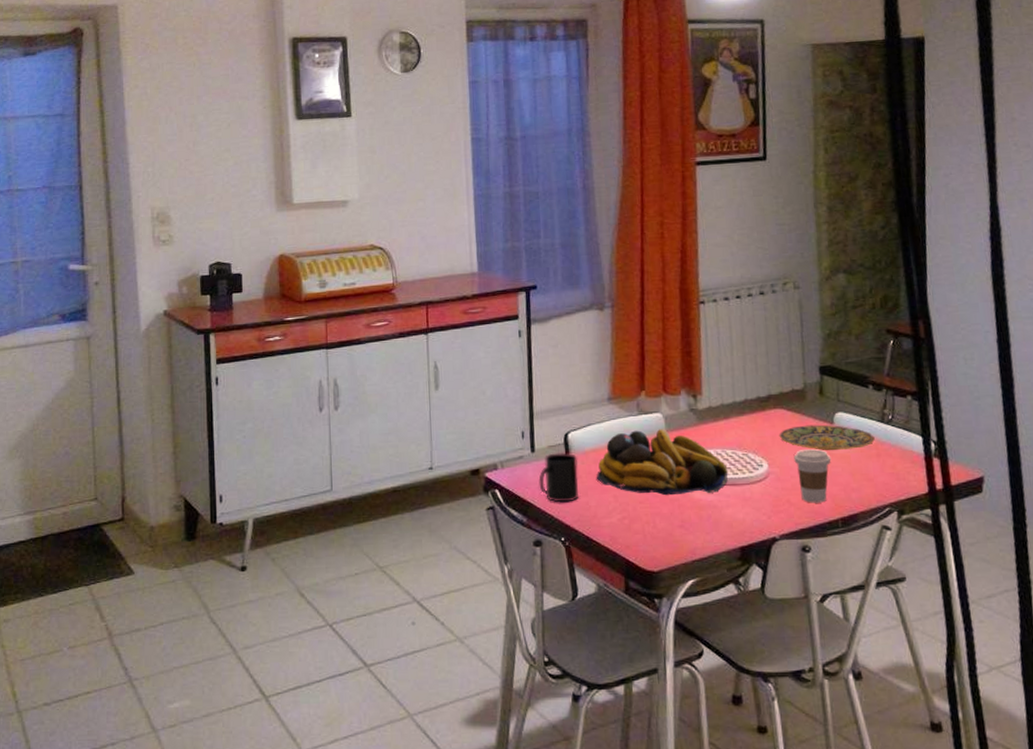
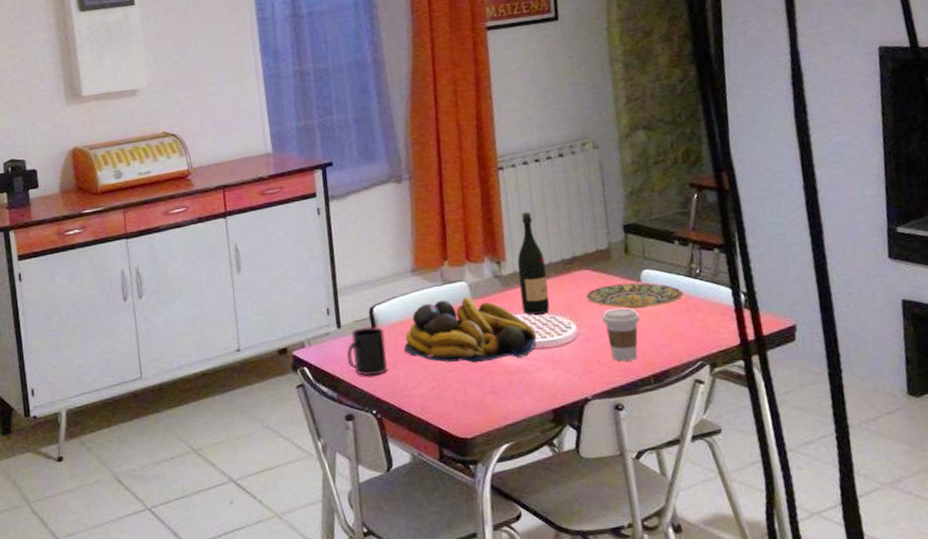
wine bottle: none [713,347,743,451] -> present [517,212,550,315]

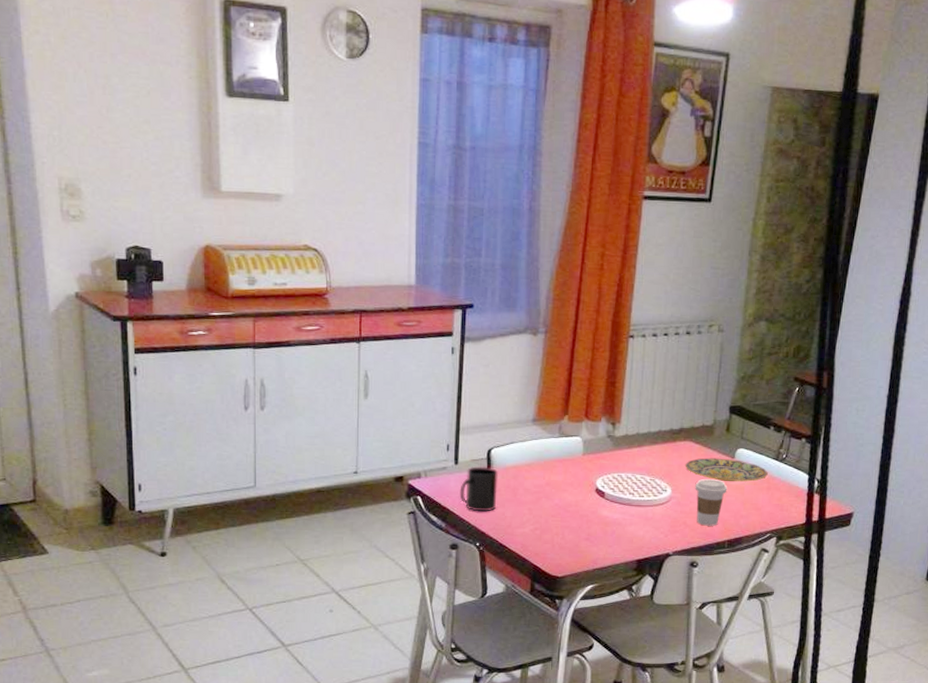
fruit bowl: present [404,297,537,363] -> none [515,451,635,512]
wine bottle: present [517,212,550,315] -> none [627,381,656,476]

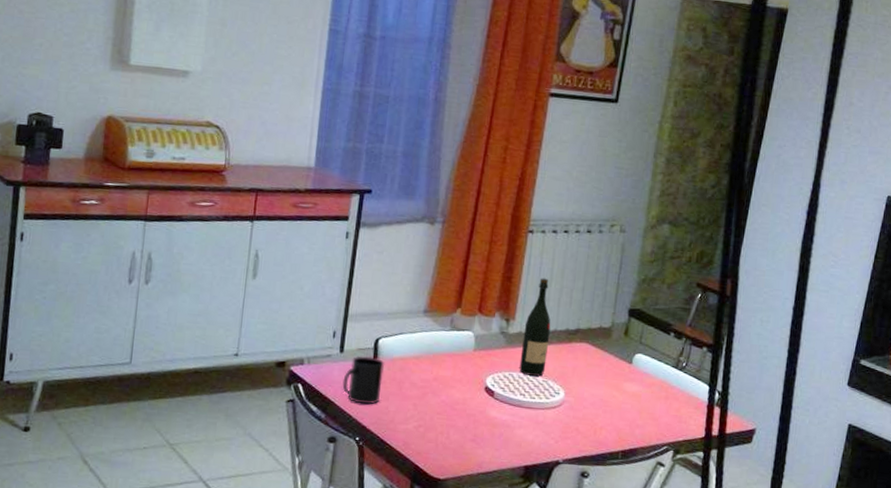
wine bottle: none [627,381,656,476] -> present [519,278,551,376]
plate: present [685,457,768,482] -> none [579,361,667,389]
coffee cup: present [695,479,728,526] -> none [589,384,624,435]

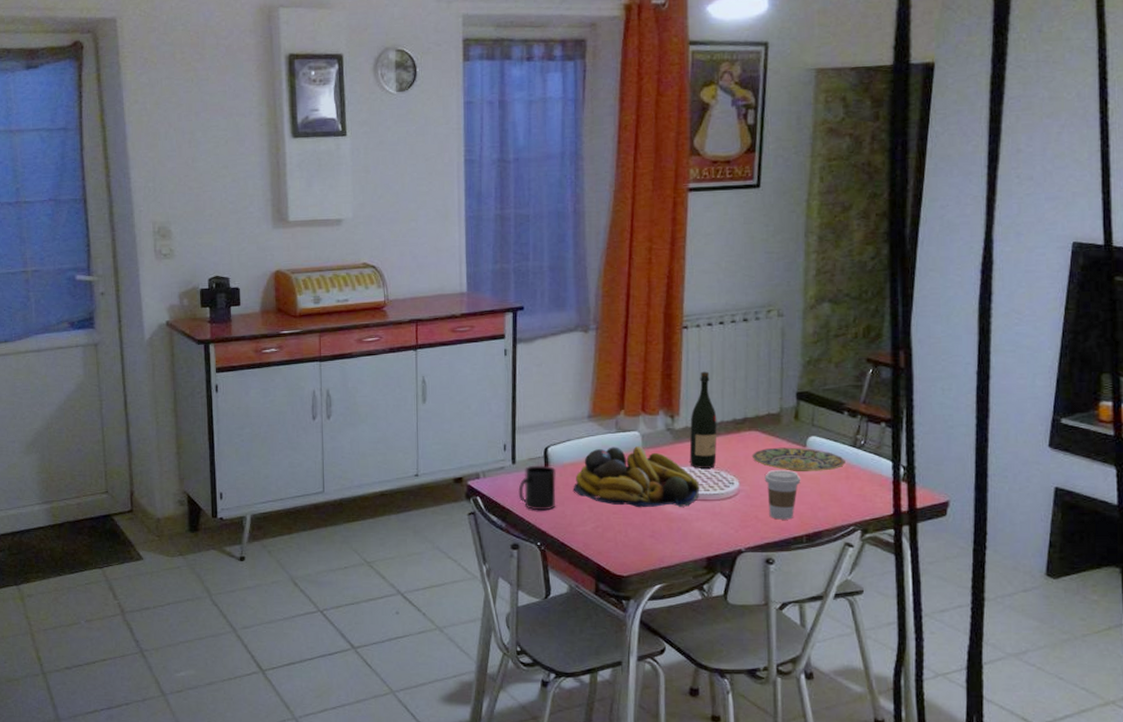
fruit bowl: none [400,345,527,413] -> present [574,446,700,508]
plate: none [579,361,667,389] -> present [751,447,845,471]
coffee cup: none [589,384,624,435] -> present [764,470,801,520]

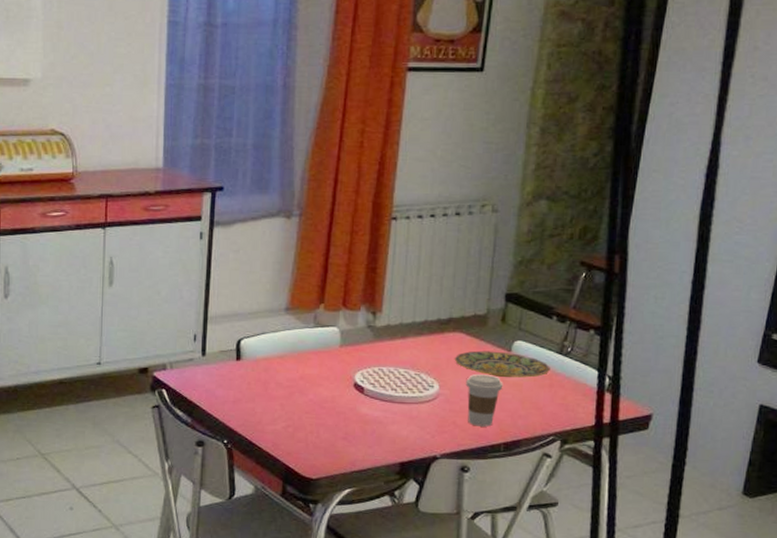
mug: present [518,465,557,511] -> none [207,358,249,407]
fruit bowl: present [574,446,700,508] -> none [266,342,398,409]
wine bottle: present [689,371,717,468] -> none [389,267,421,370]

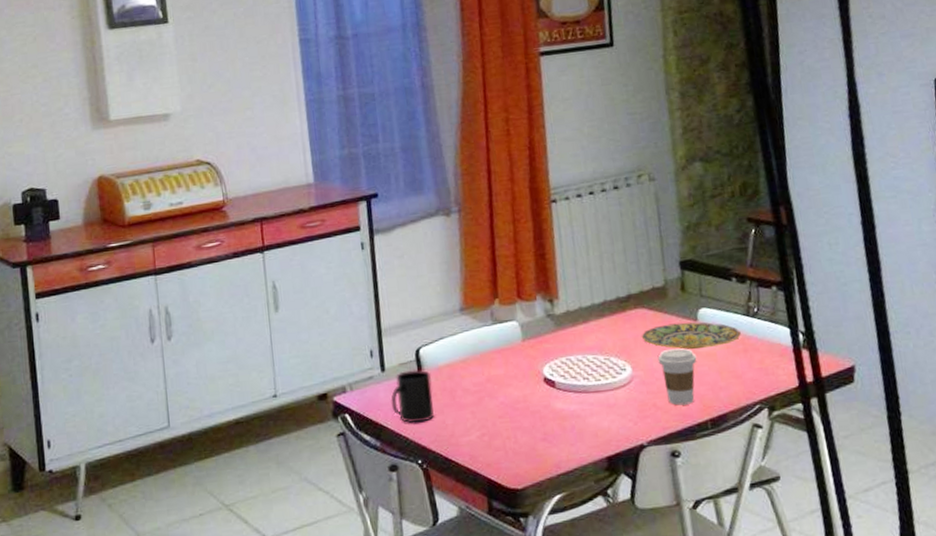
mug: none [207,358,249,407] -> present [391,369,434,423]

